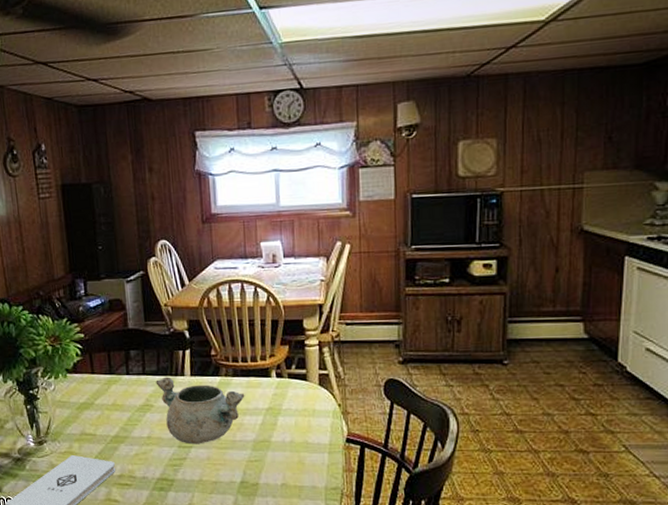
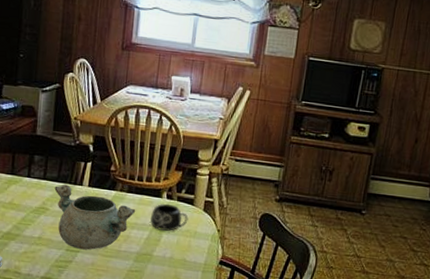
mug: none [262,383,304,413] -> present [150,203,189,231]

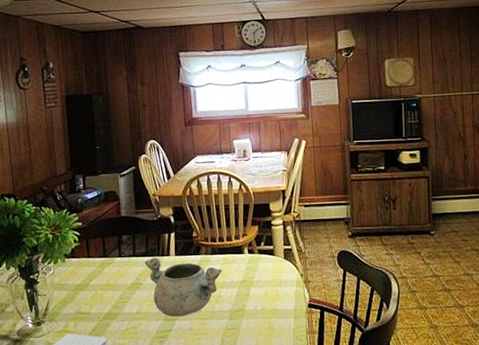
mug: present [150,203,189,231] -> none [237,258,272,285]

